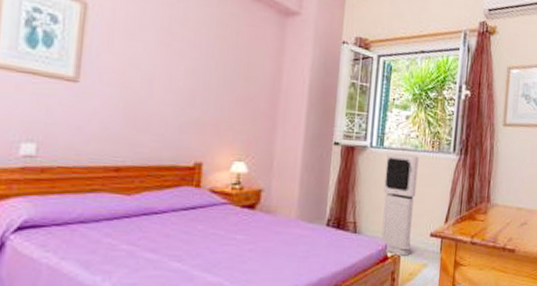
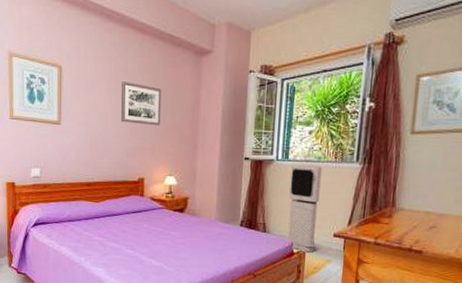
wall art: none [174,34,233,97] -> present [121,82,162,126]

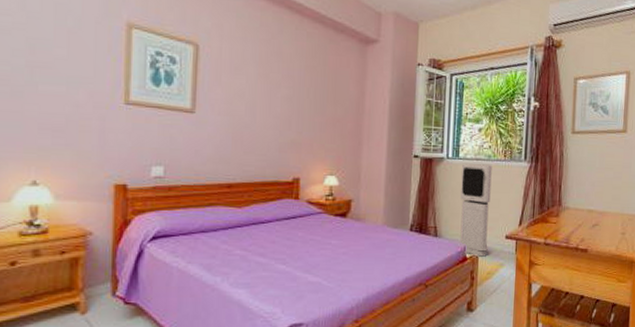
wall art: present [121,82,162,126] -> none [273,67,322,119]

